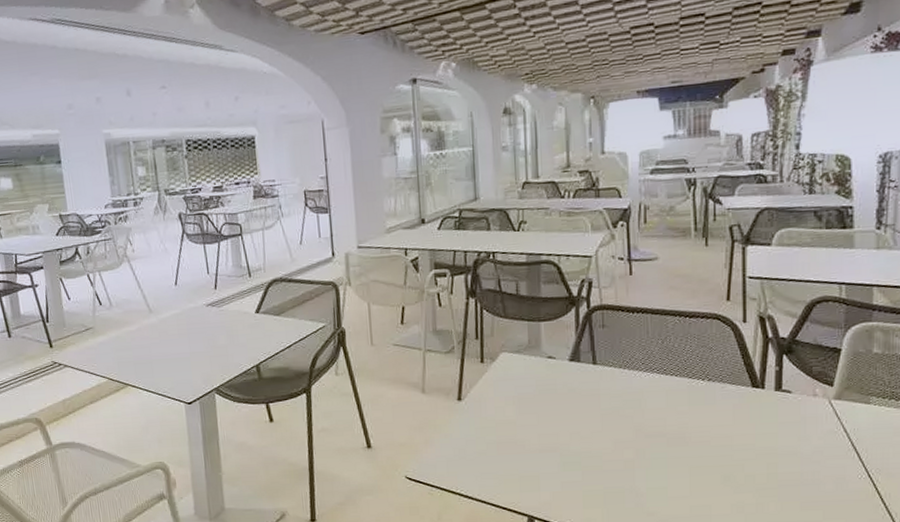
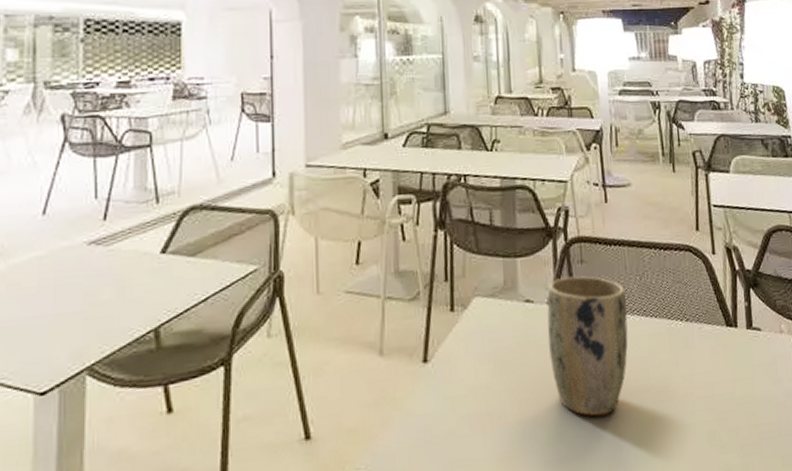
plant pot: none [568,338,647,452] -> present [547,276,628,417]

